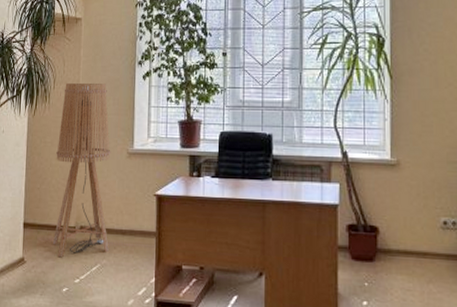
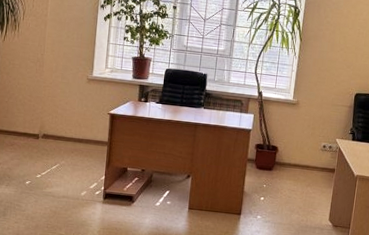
floor lamp: present [52,83,111,258] -> none [18,16,73,158]

